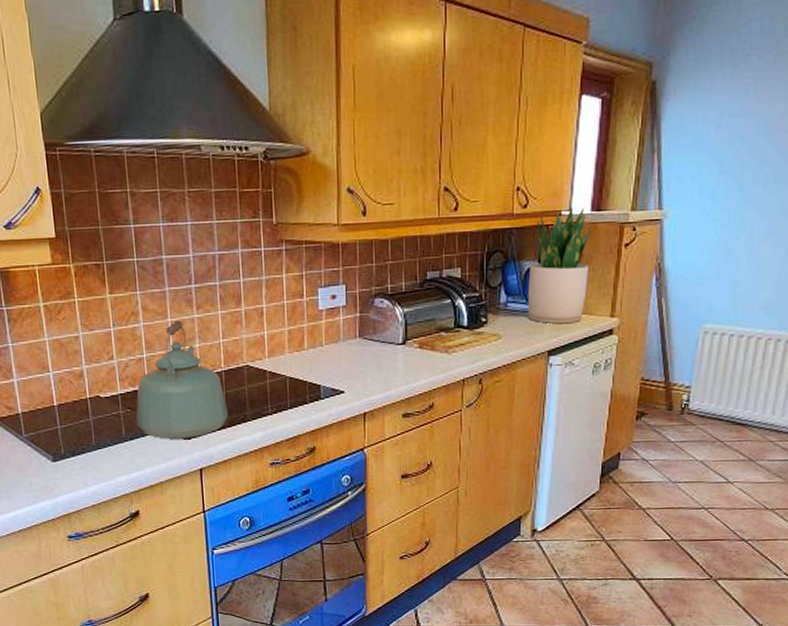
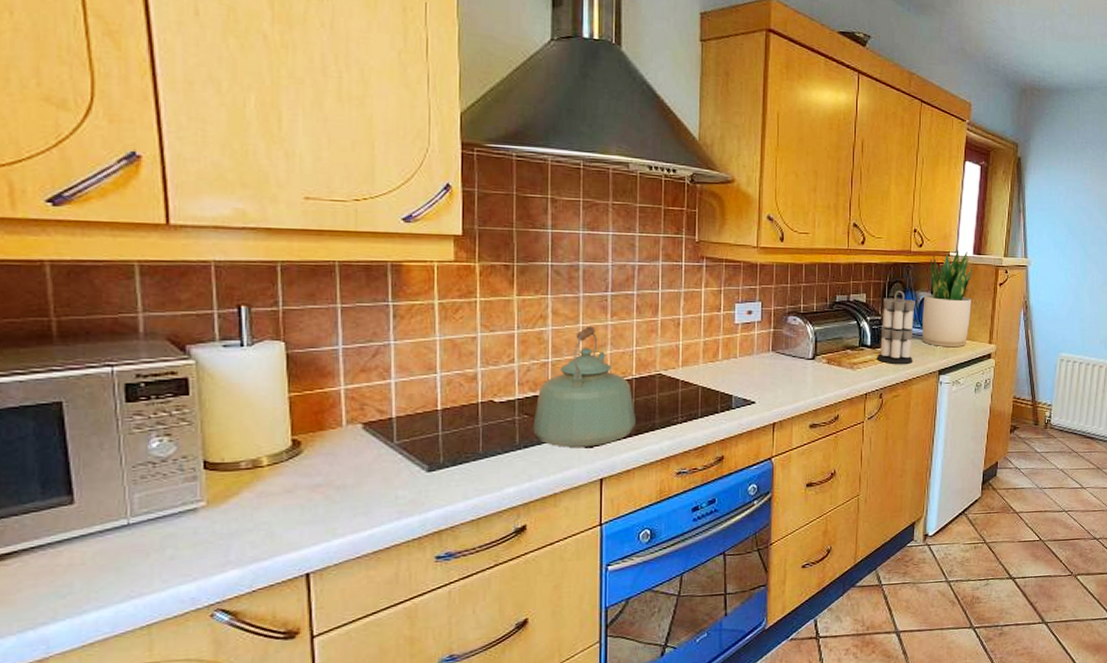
spice rack: none [474,261,519,346] -> present [876,290,915,364]

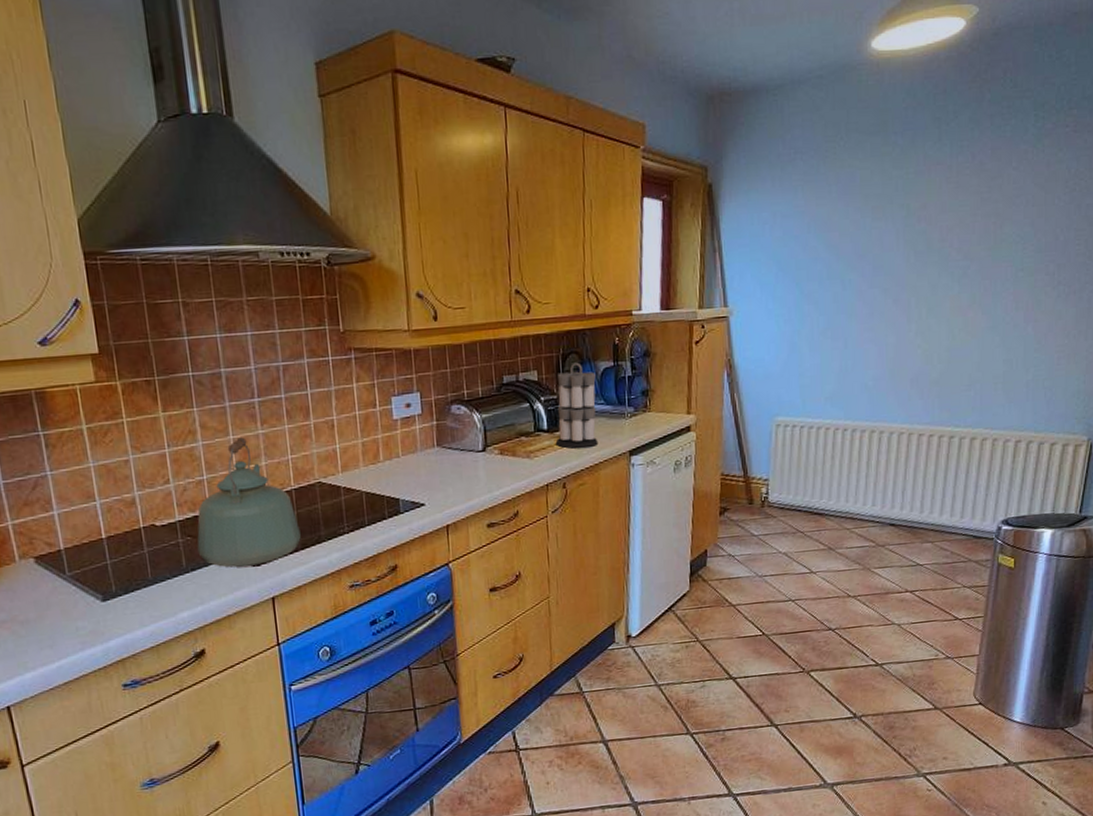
planter: present [922,249,973,348] -> none [605,306,663,424]

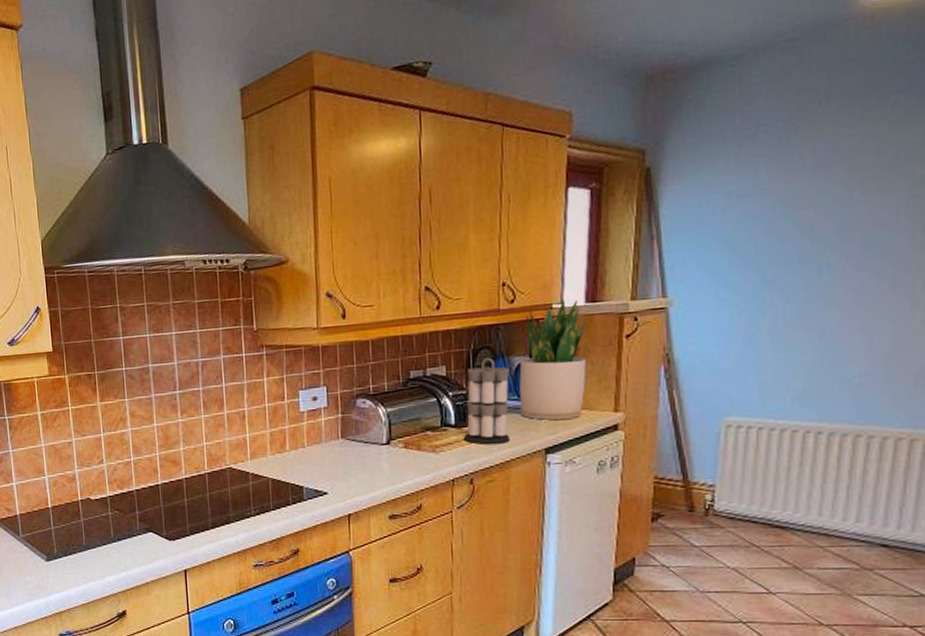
kettle: present [197,437,301,568] -> none [123,425,212,540]
planter: none [605,306,663,424] -> present [519,299,587,421]

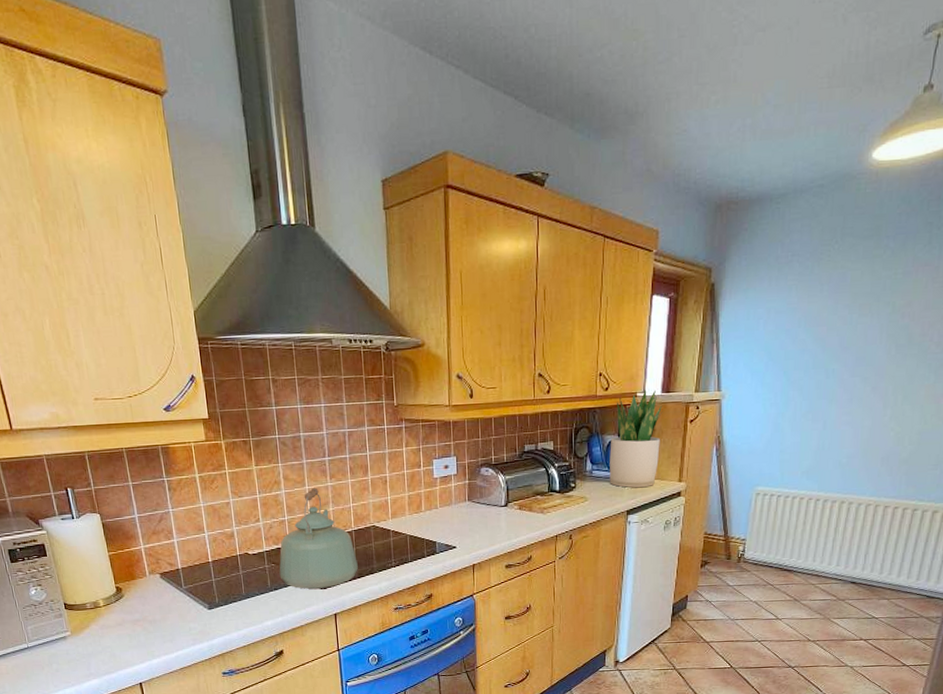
kettle: none [123,425,212,540] -> present [279,488,358,589]
spice rack: present [463,357,511,445] -> none [565,435,602,507]

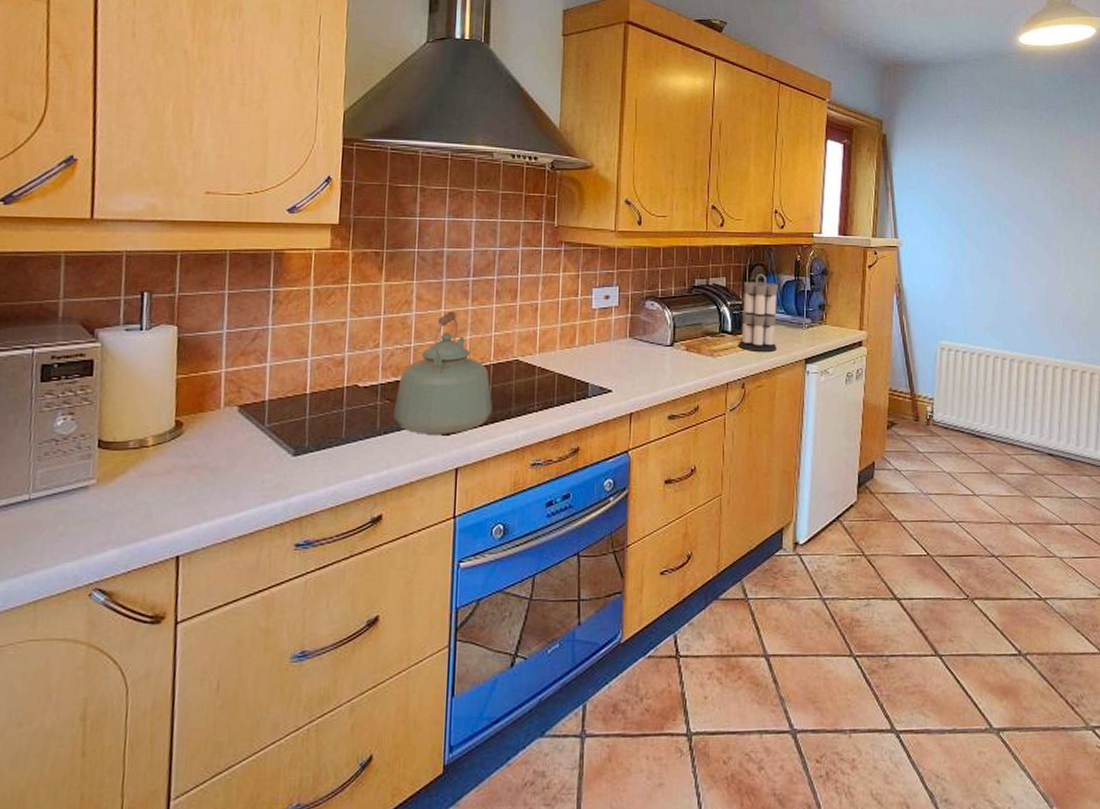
spice rack: none [565,435,602,507] -> present [738,273,778,352]
planter: present [610,389,662,488] -> none [786,230,839,334]

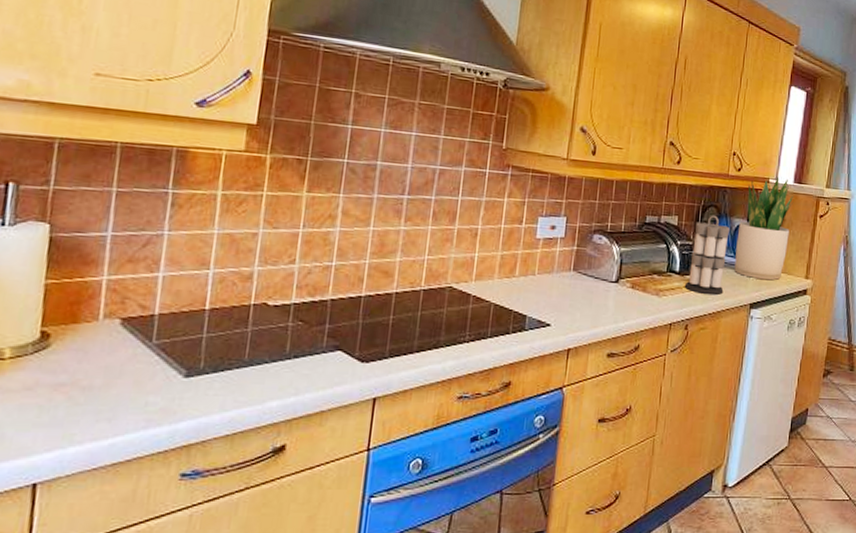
kettle: present [393,311,492,434] -> none [305,230,420,362]
planter: none [786,230,839,334] -> present [734,176,793,281]

